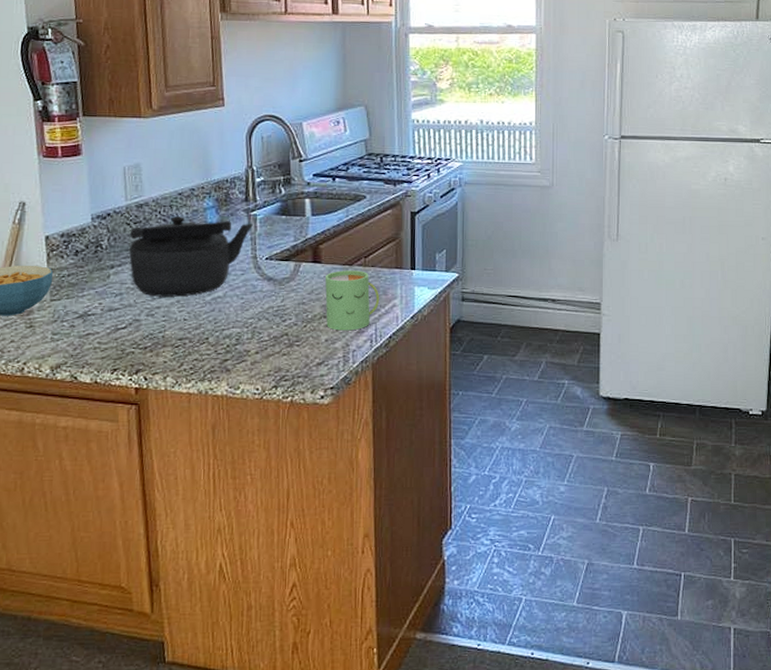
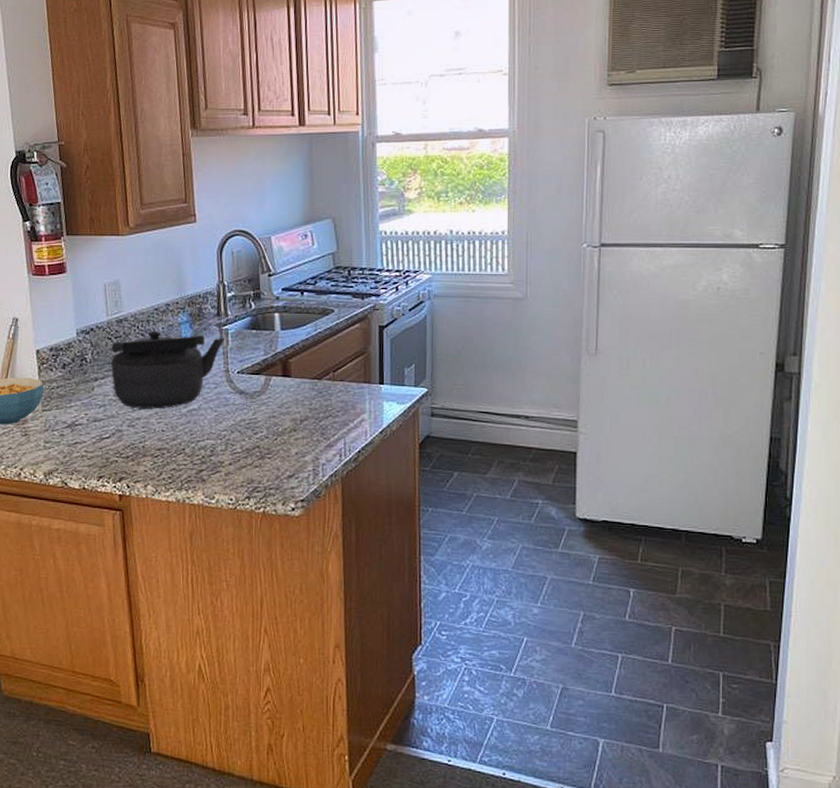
mug: present [324,270,380,331] -> none [294,384,349,445]

